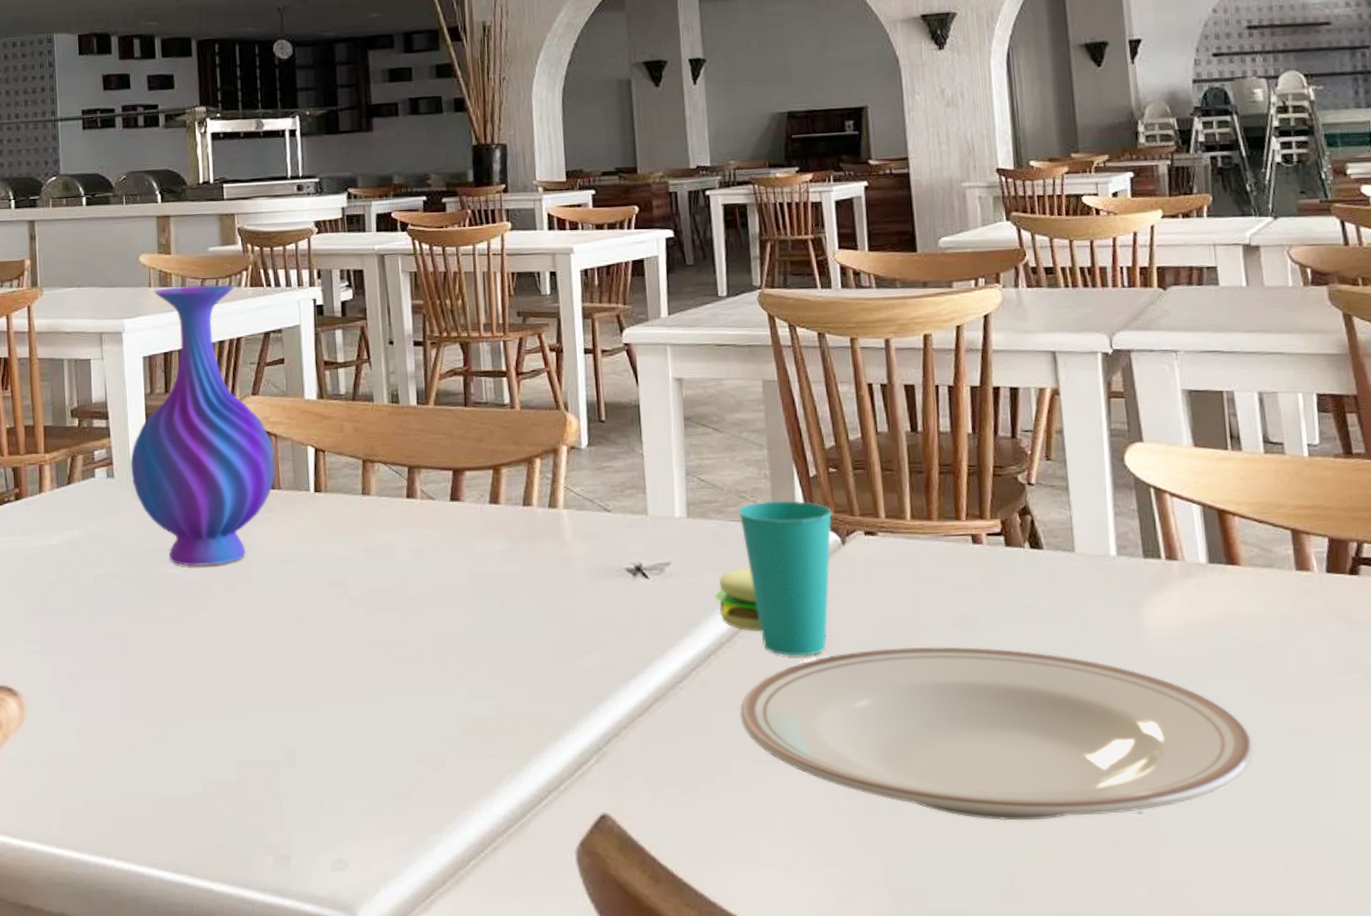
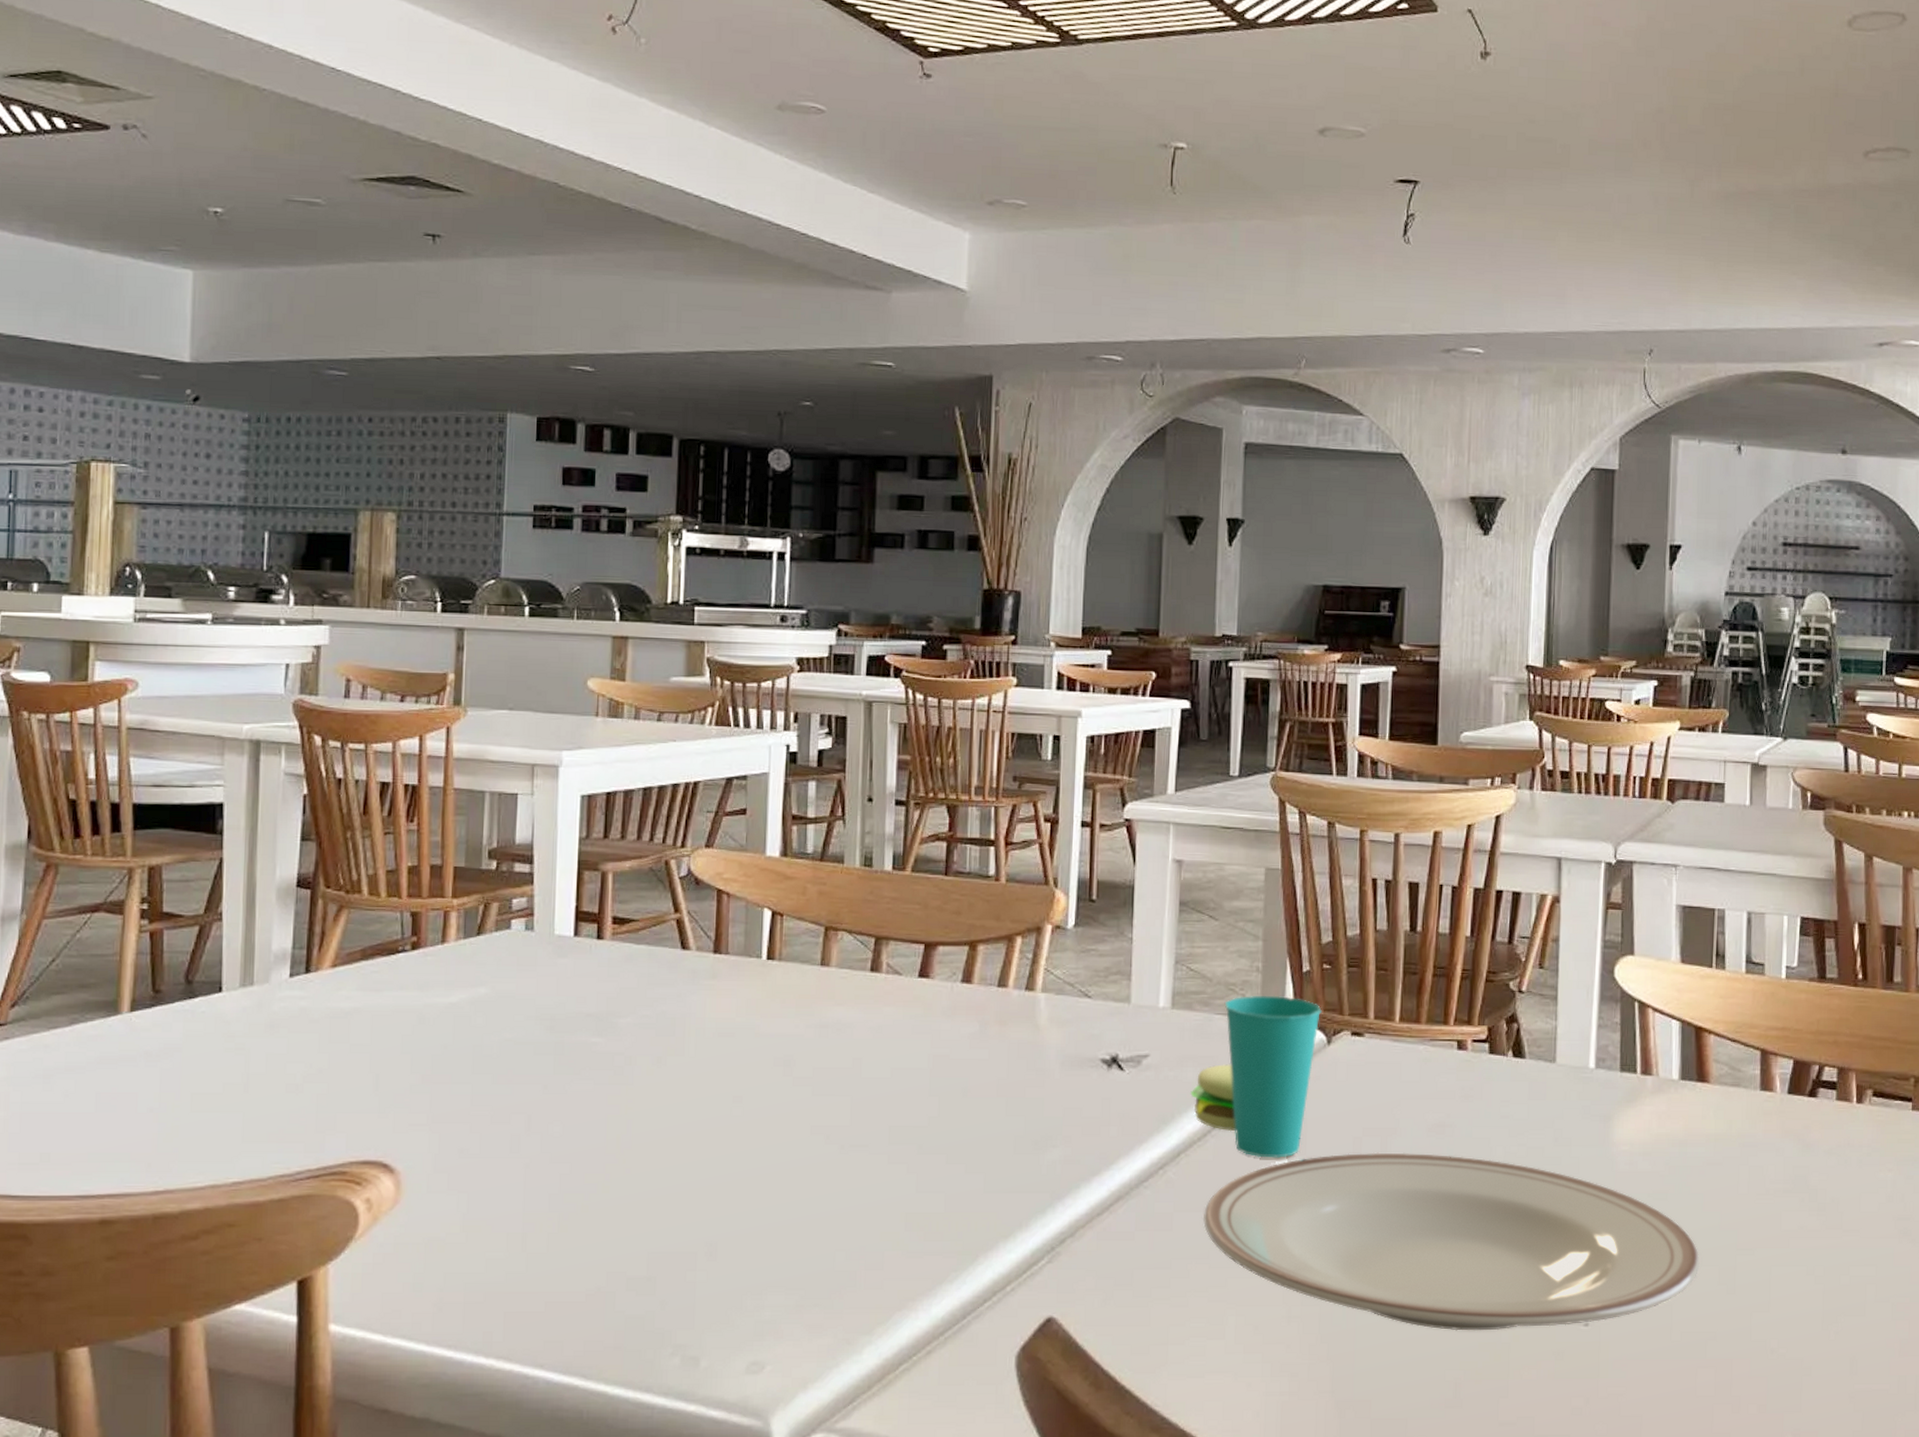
vase: present [129,284,275,566] -> none [554,718,725,1035]

